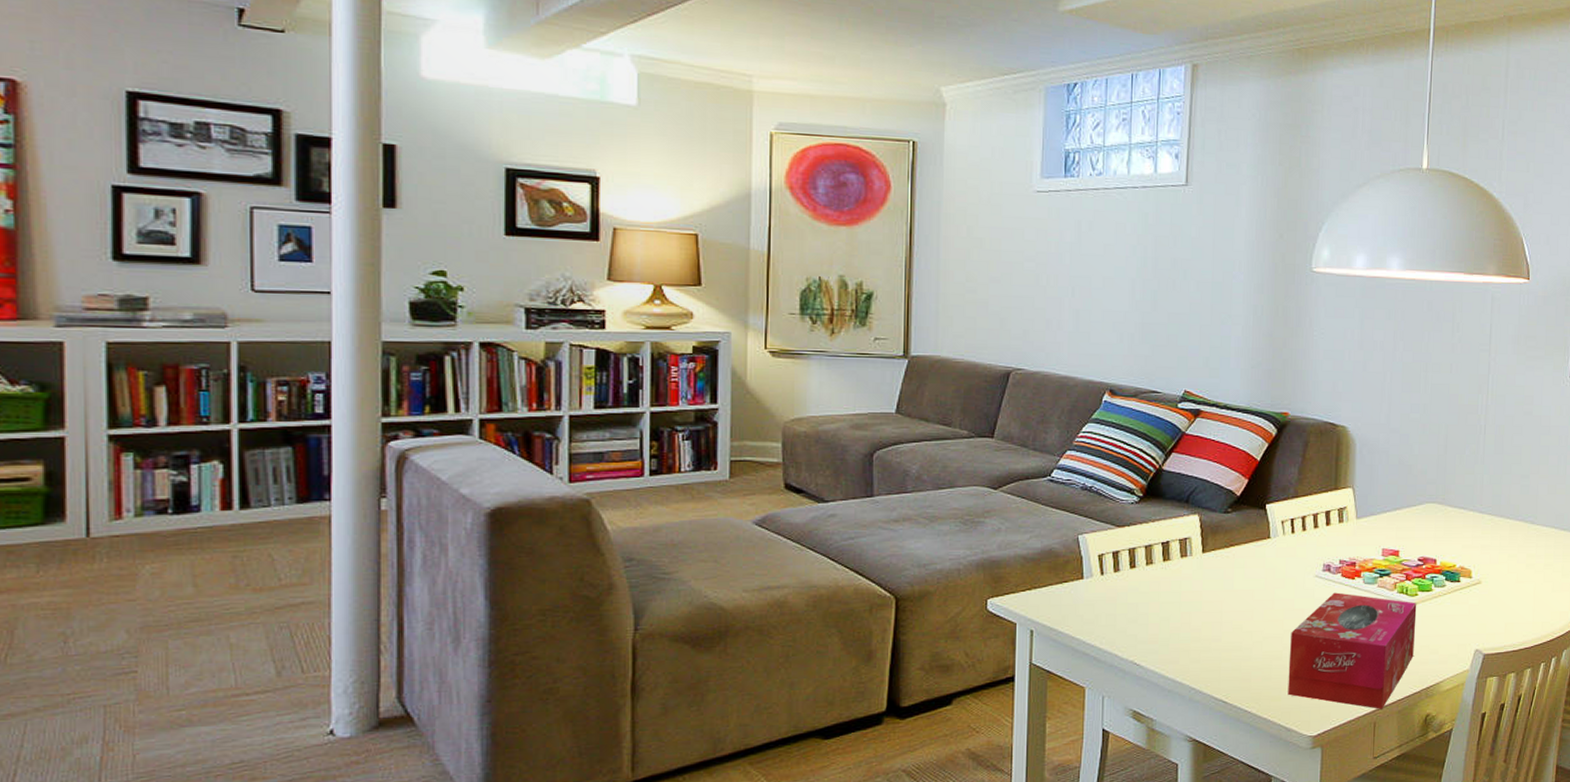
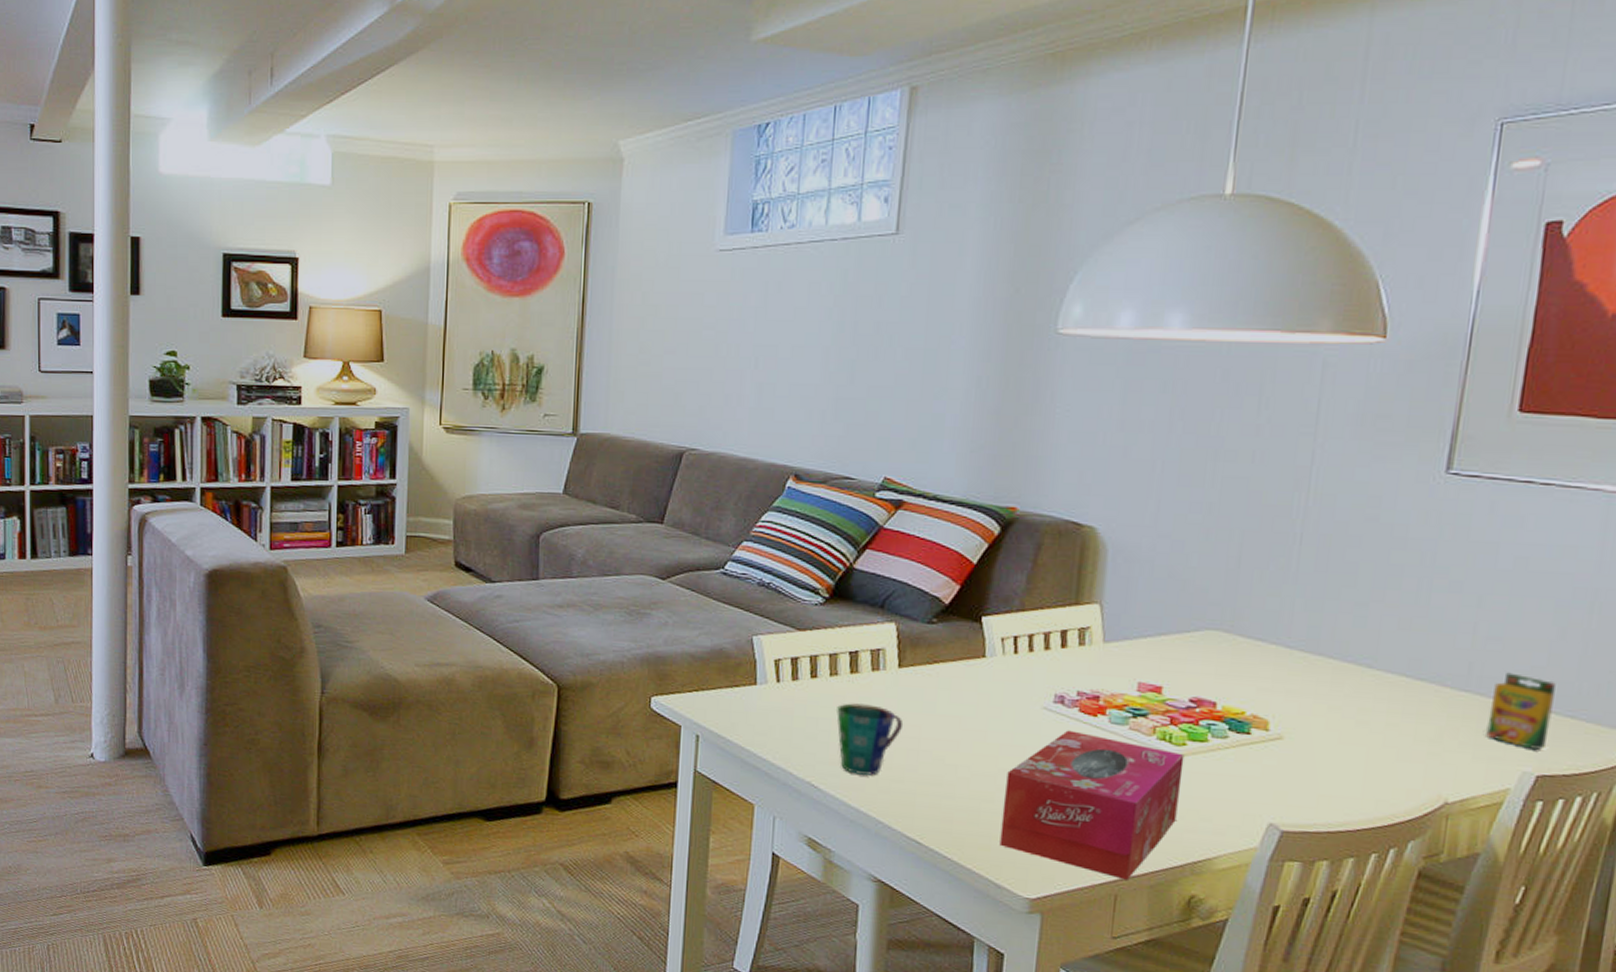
cup: none [1153,587,1209,650] -> present [837,703,904,776]

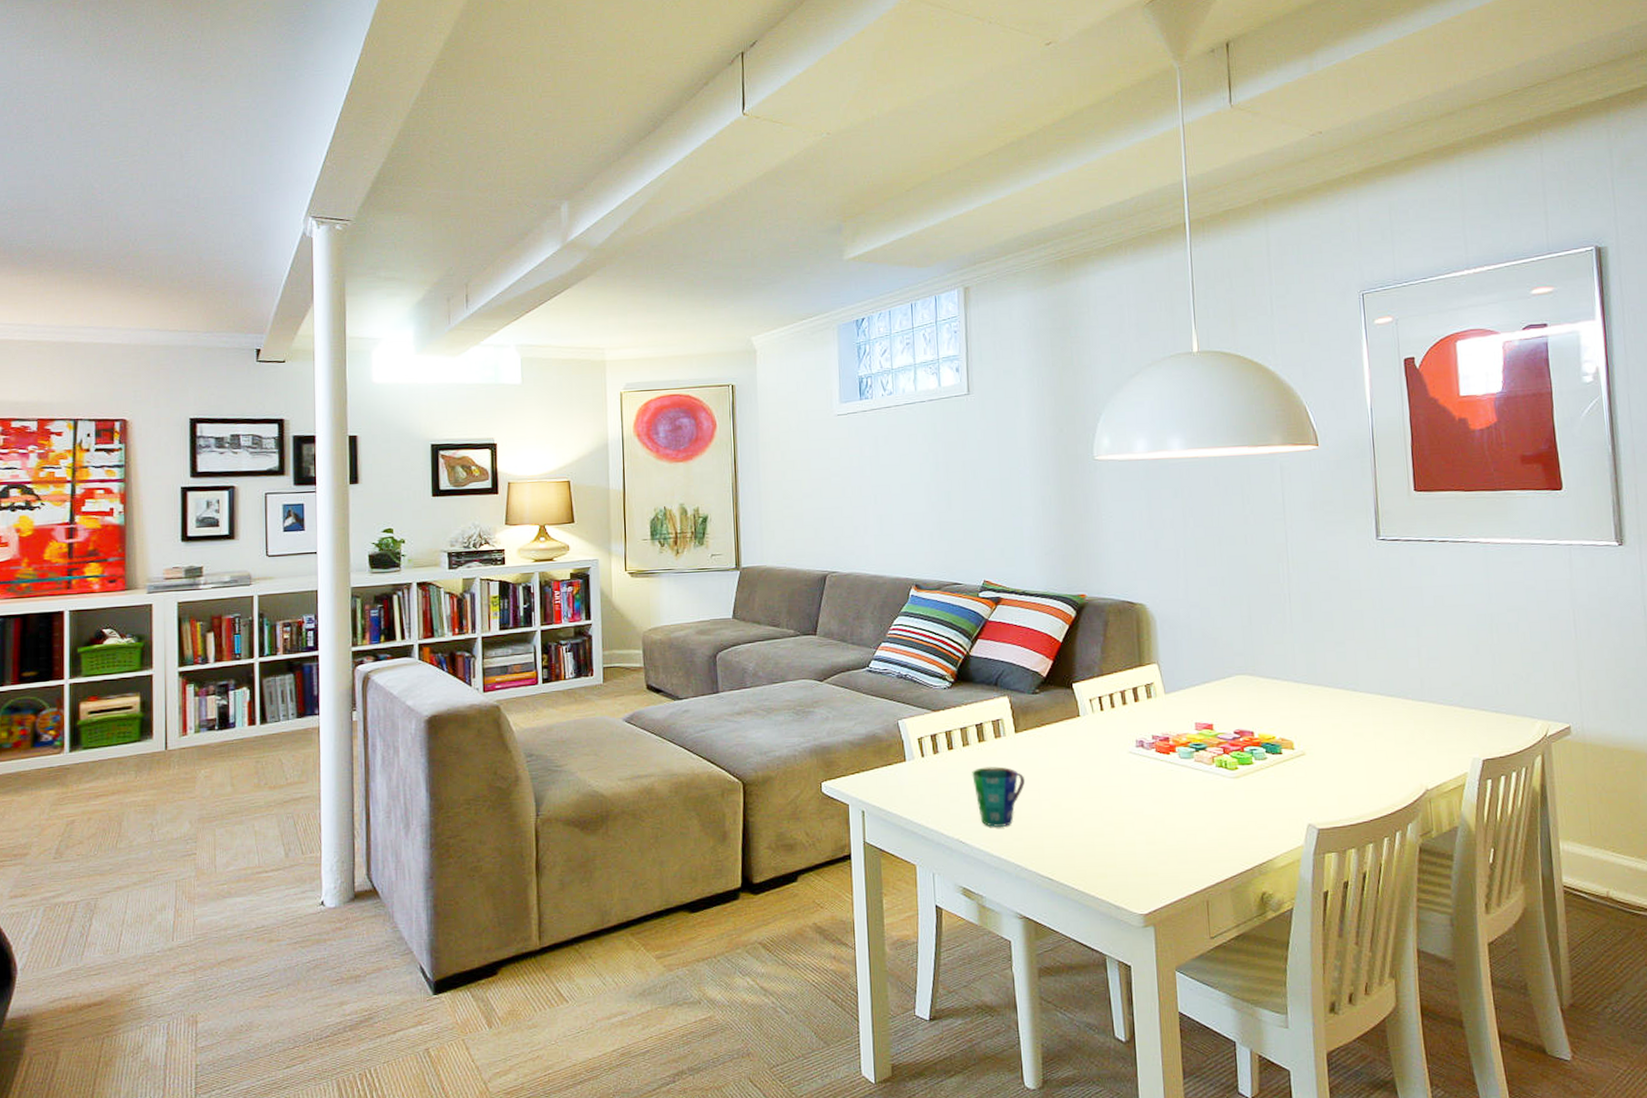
tissue box: present [999,730,1185,880] -> none [1110,768,1241,887]
crayon box: present [1486,672,1556,750] -> none [1441,683,1484,740]

